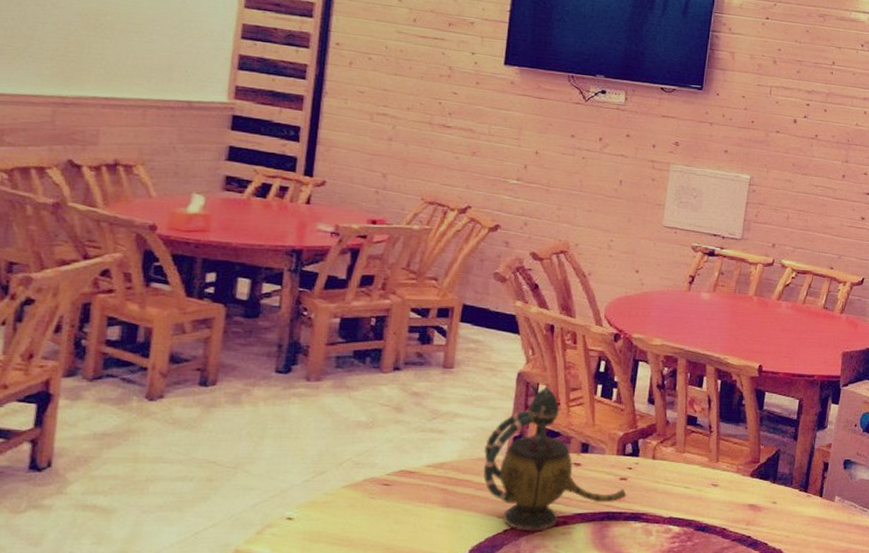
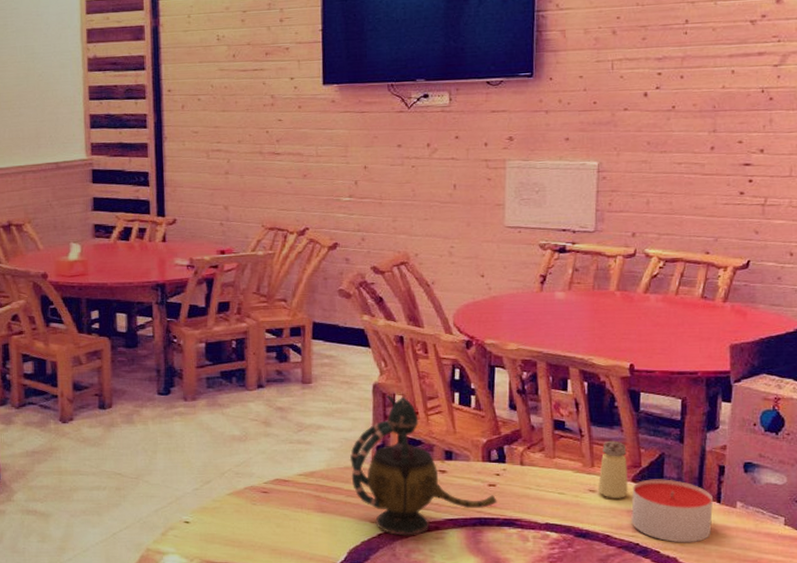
saltshaker: none [719,437,749,493] -> present [597,440,628,498]
candle: none [746,474,816,535] -> present [631,479,713,543]

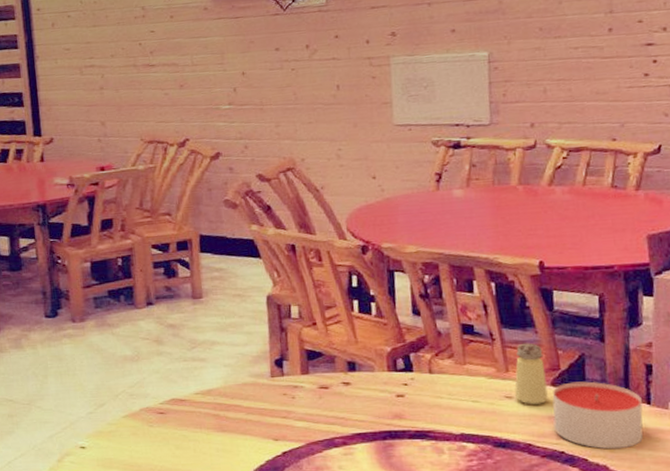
teapot: present [349,395,497,536] -> none [247,307,407,453]

